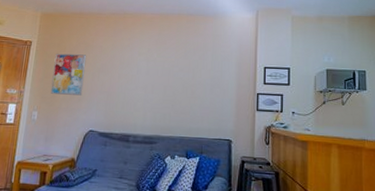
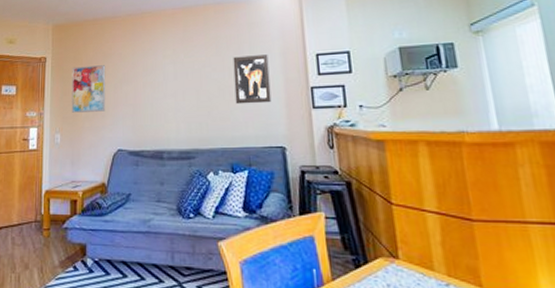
wall art: none [195,61,226,103] -> present [233,54,272,105]

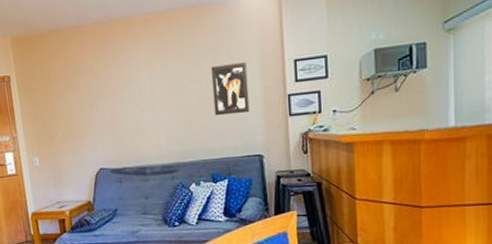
wall art: present [71,65,106,113] -> none [40,82,83,135]

